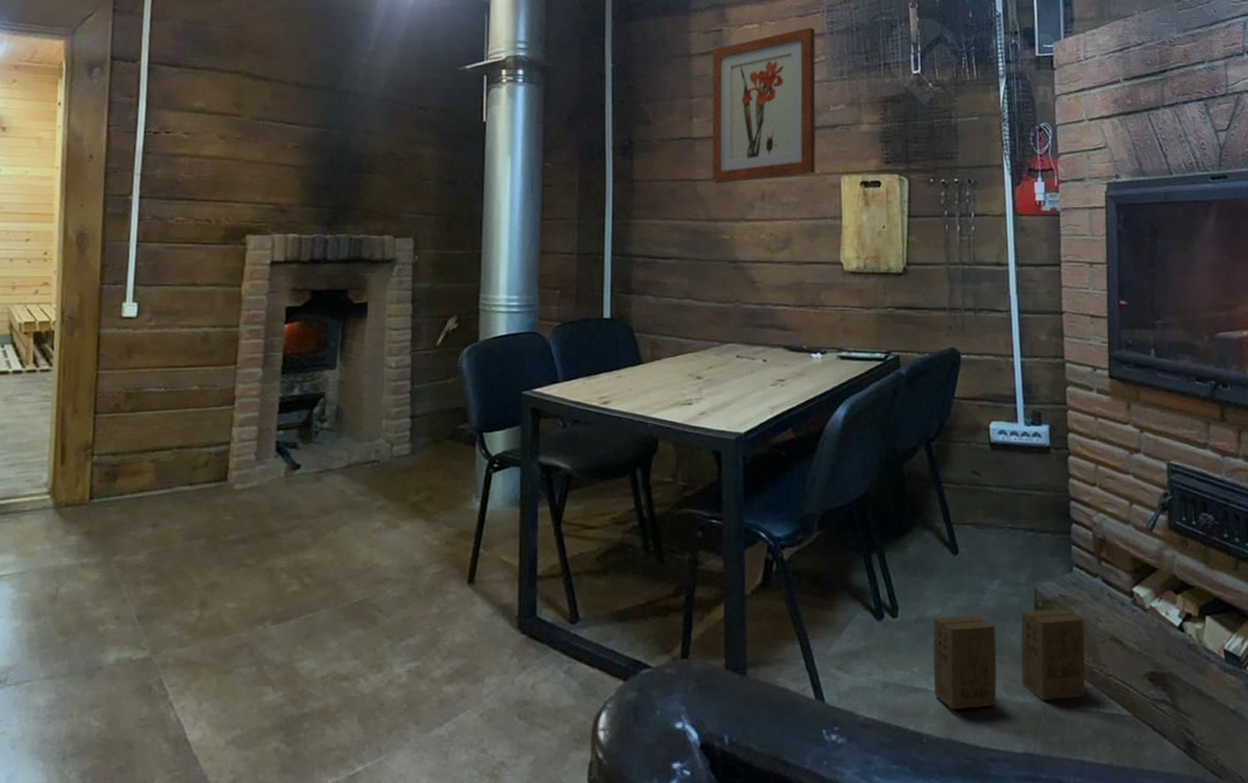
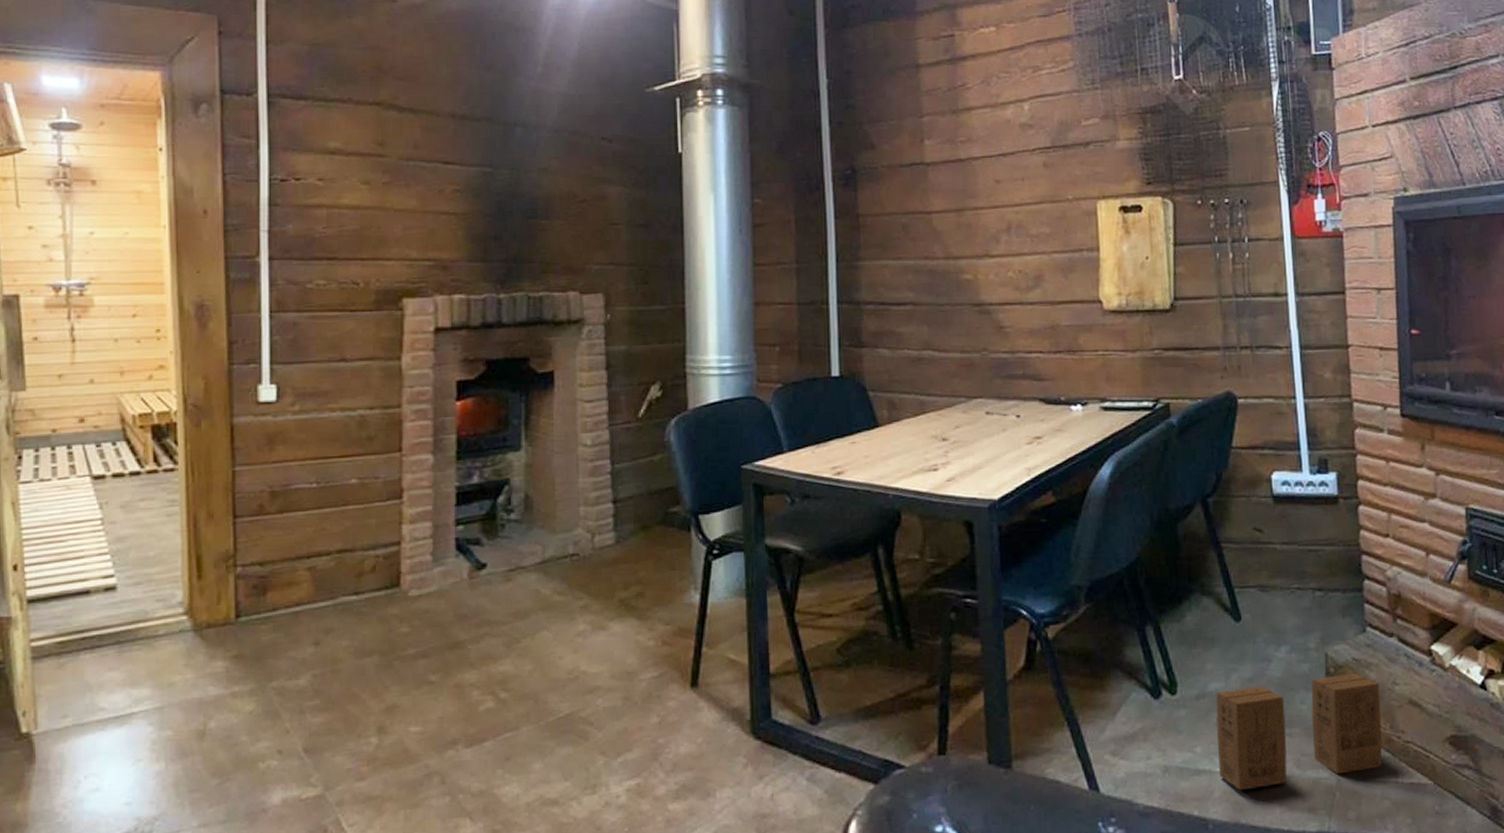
wall art: present [712,27,816,184] -> none [944,29,1068,216]

